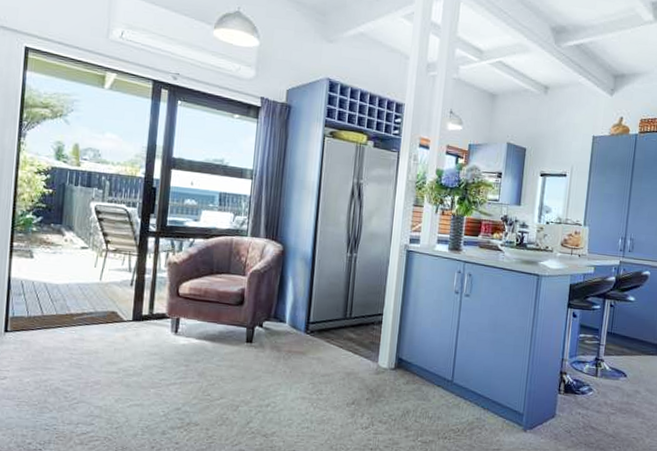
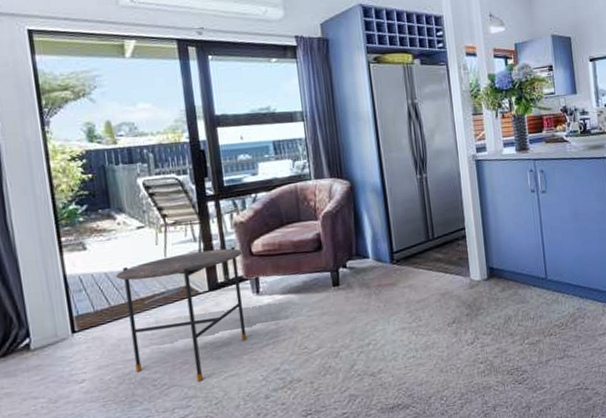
side table: none [52,280,171,404] -> present [116,246,247,382]

